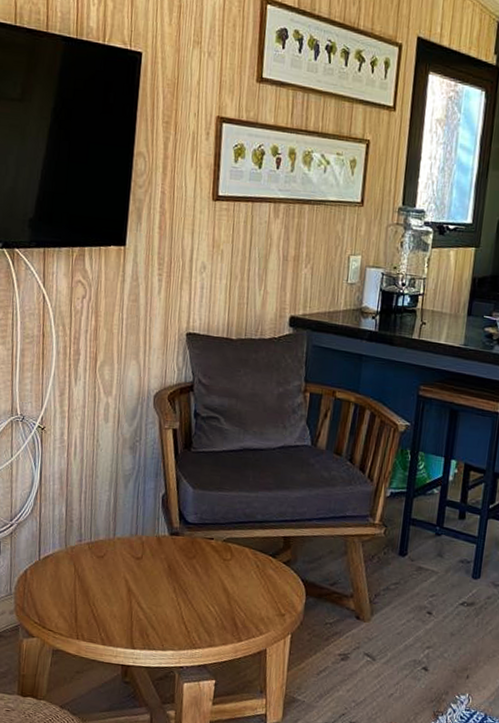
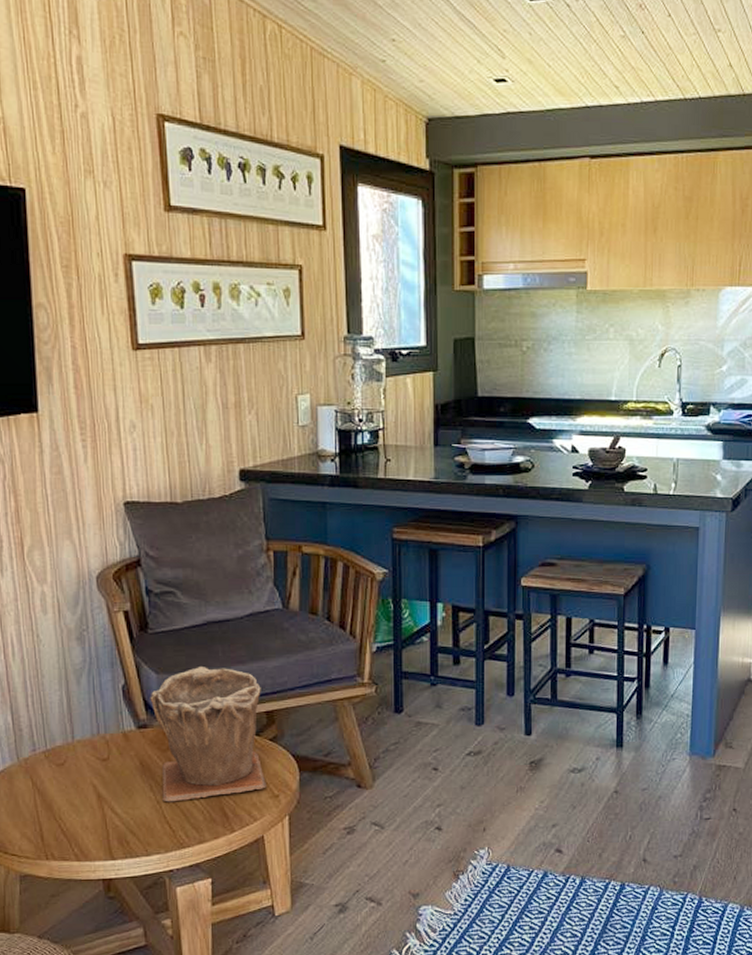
plant pot: none [183,487,282,608] -> present [150,665,266,802]

